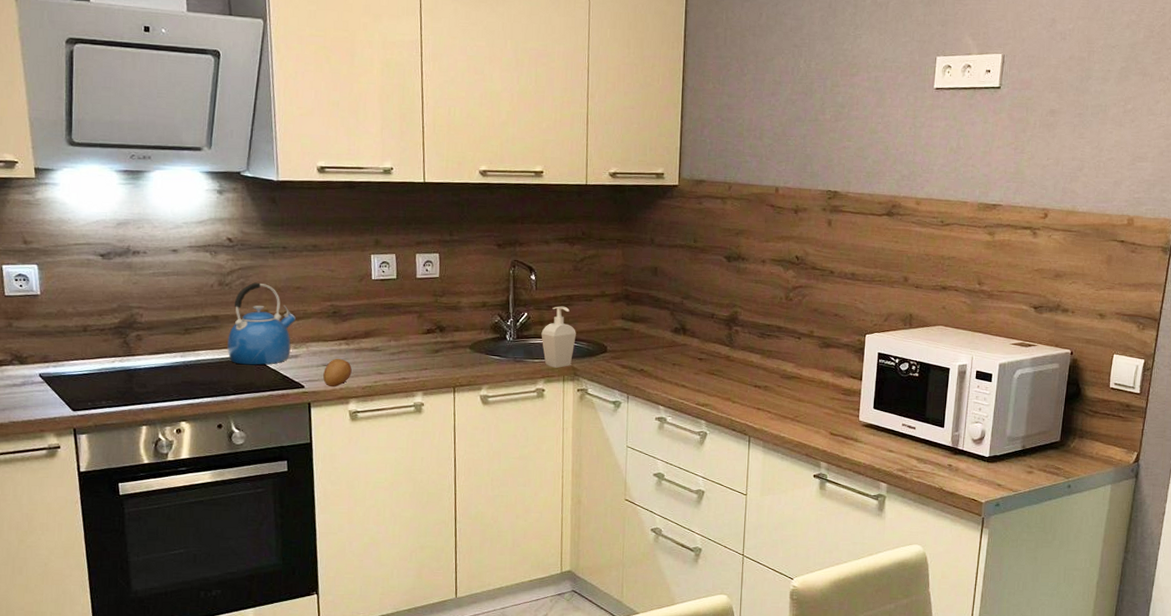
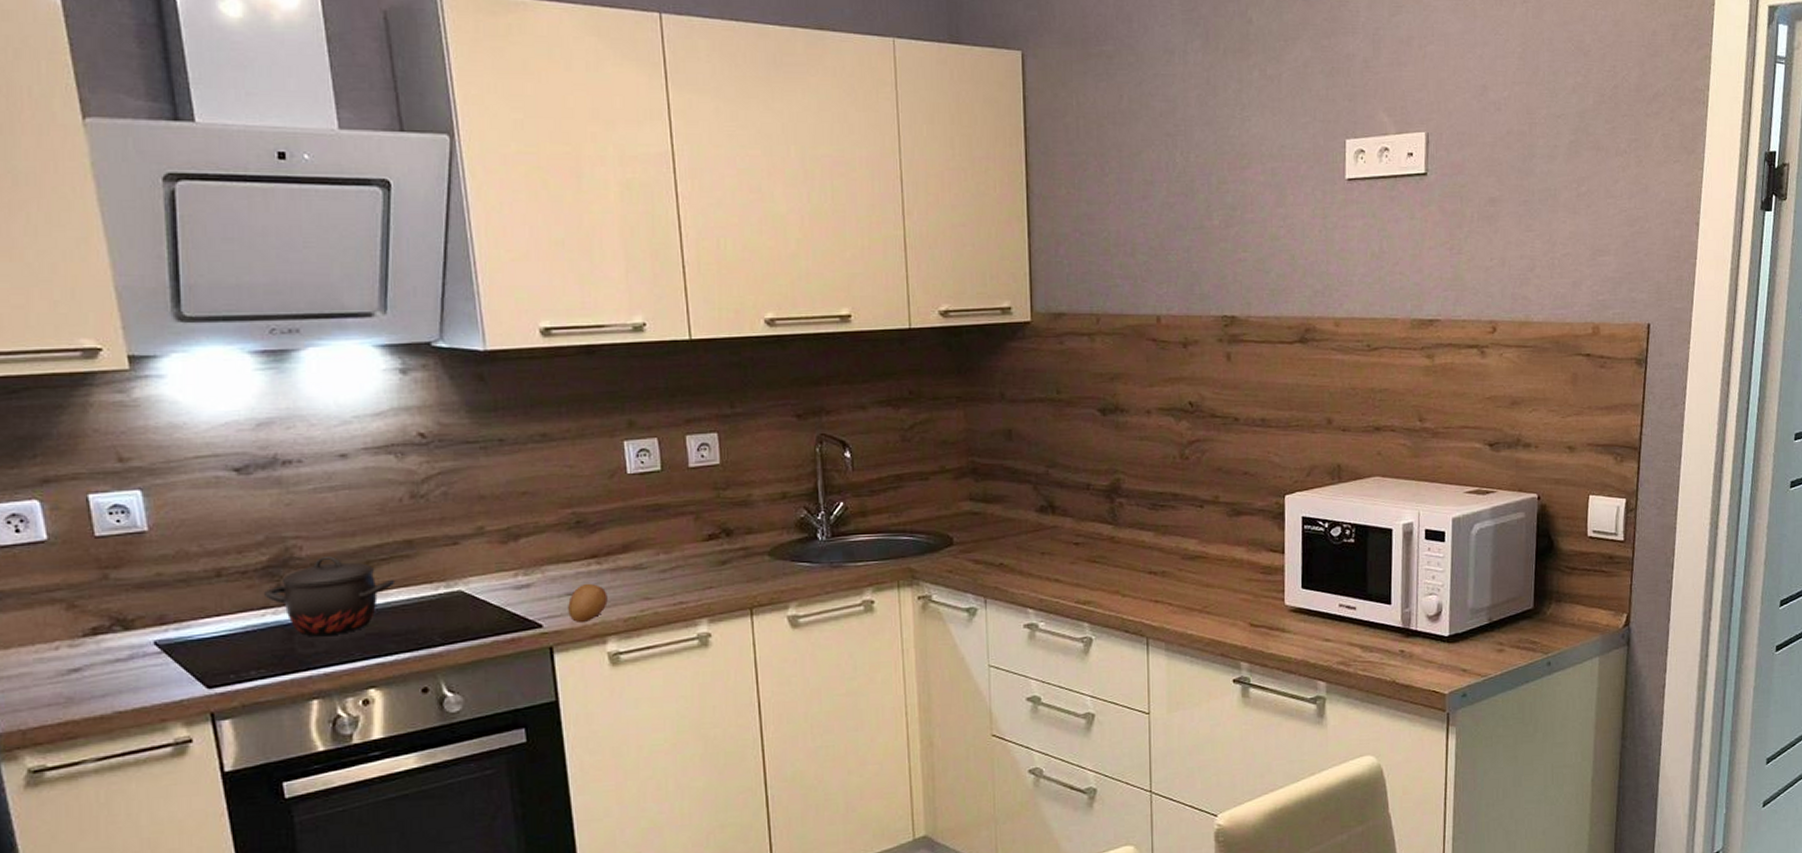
cooking pot: none [115,323,205,381] -> present [264,557,396,637]
kettle: present [227,282,297,365] -> none [428,490,525,604]
soap bottle: present [541,306,576,368] -> none [864,489,911,571]

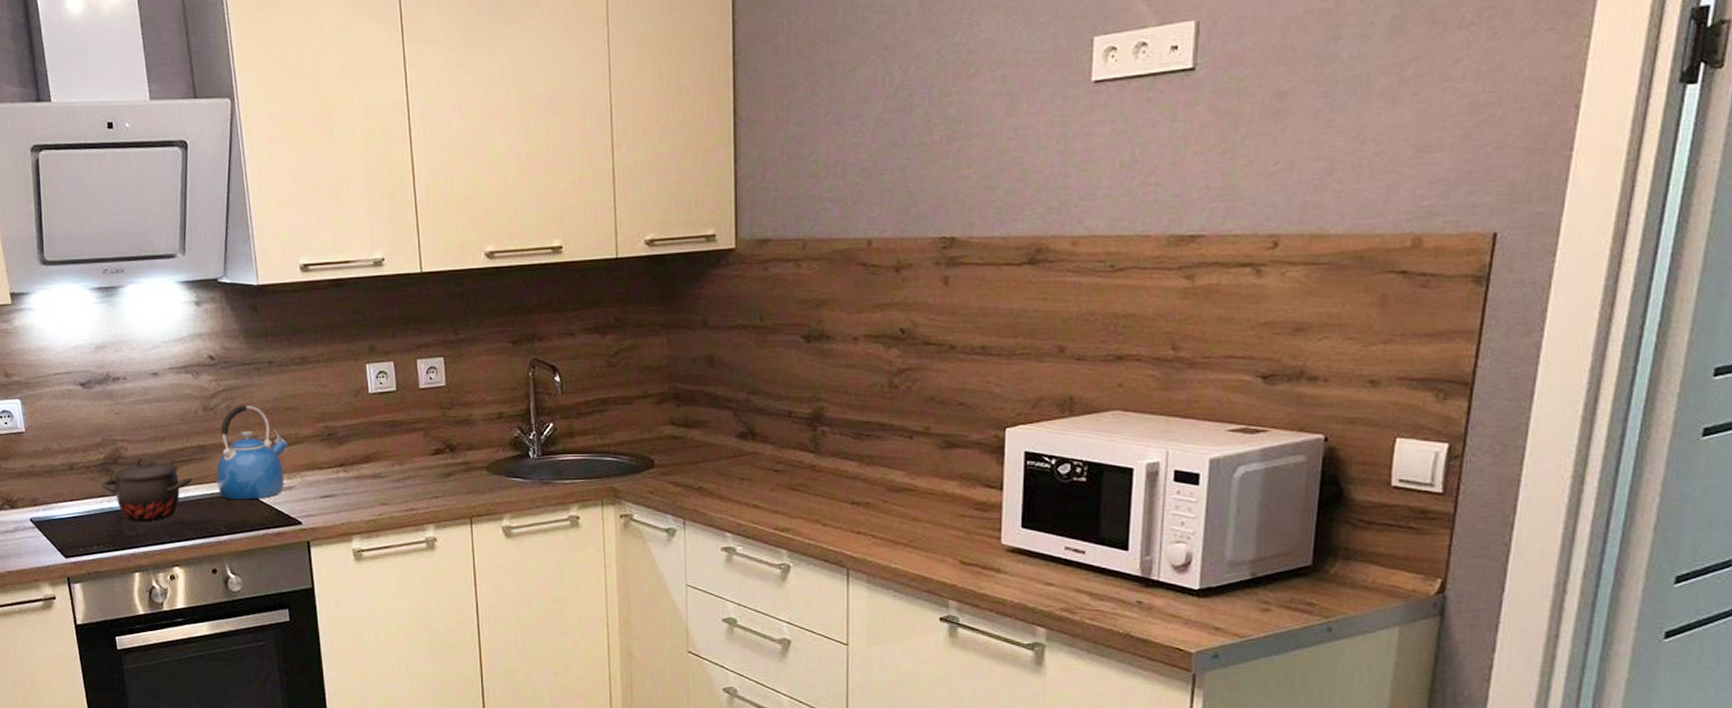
kettle: none [428,490,525,604] -> present [216,405,288,500]
fruit: present [568,583,608,624] -> none [322,488,353,523]

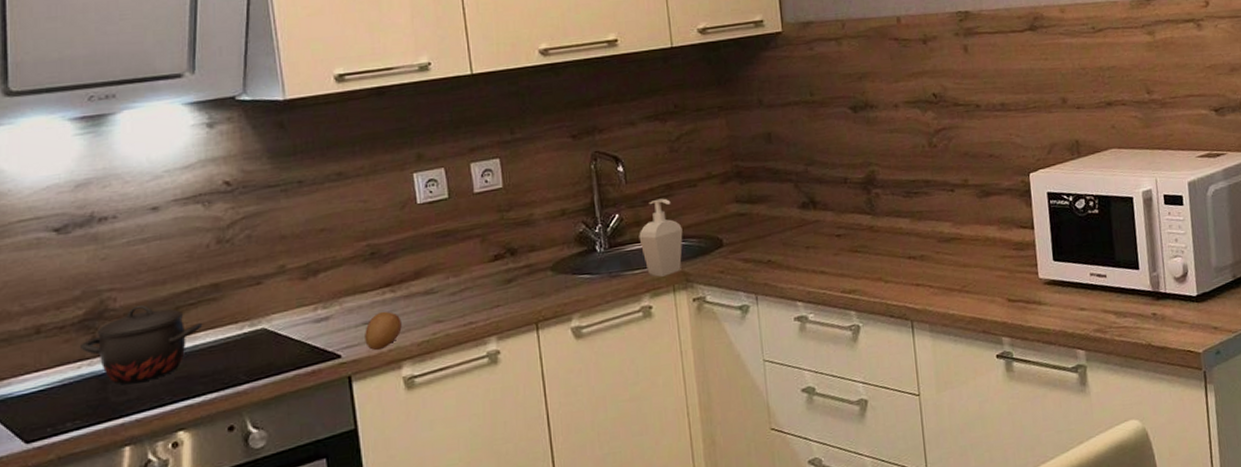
kettle: present [216,405,288,500] -> none [233,231,323,342]
fruit: none [322,488,353,523] -> present [365,311,402,351]
soap bottle: none [571,412,615,489] -> present [639,198,683,277]

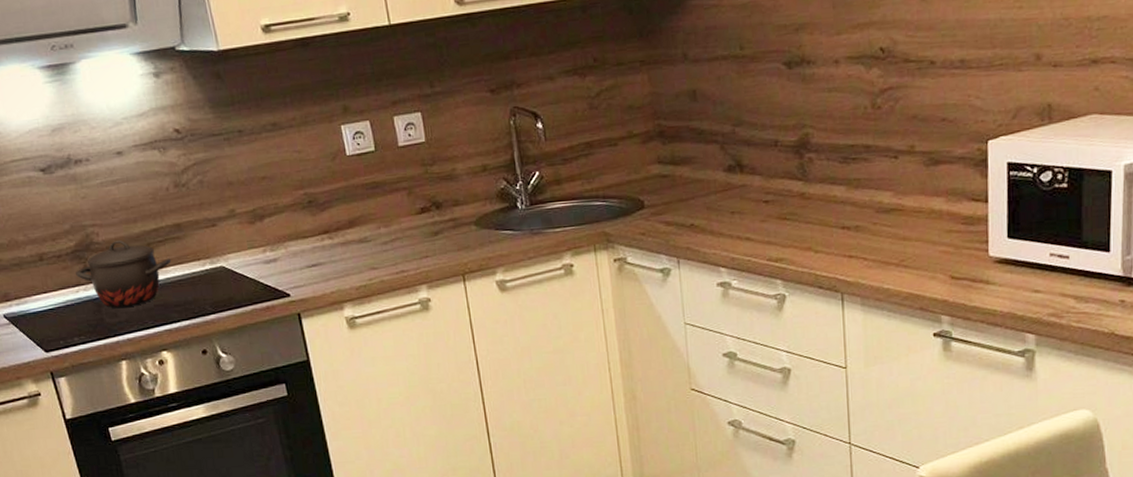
fruit: present [365,311,402,351] -> none [309,256,341,292]
soap bottle: present [639,198,683,277] -> none [559,157,604,236]

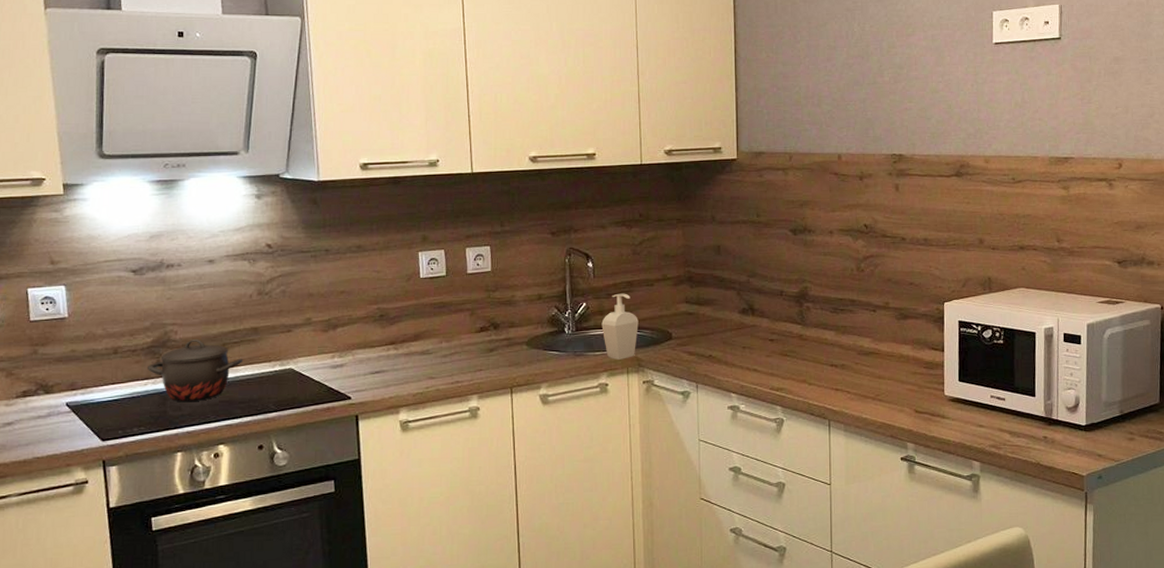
soap bottle: none [559,157,604,236] -> present [601,293,639,360]

